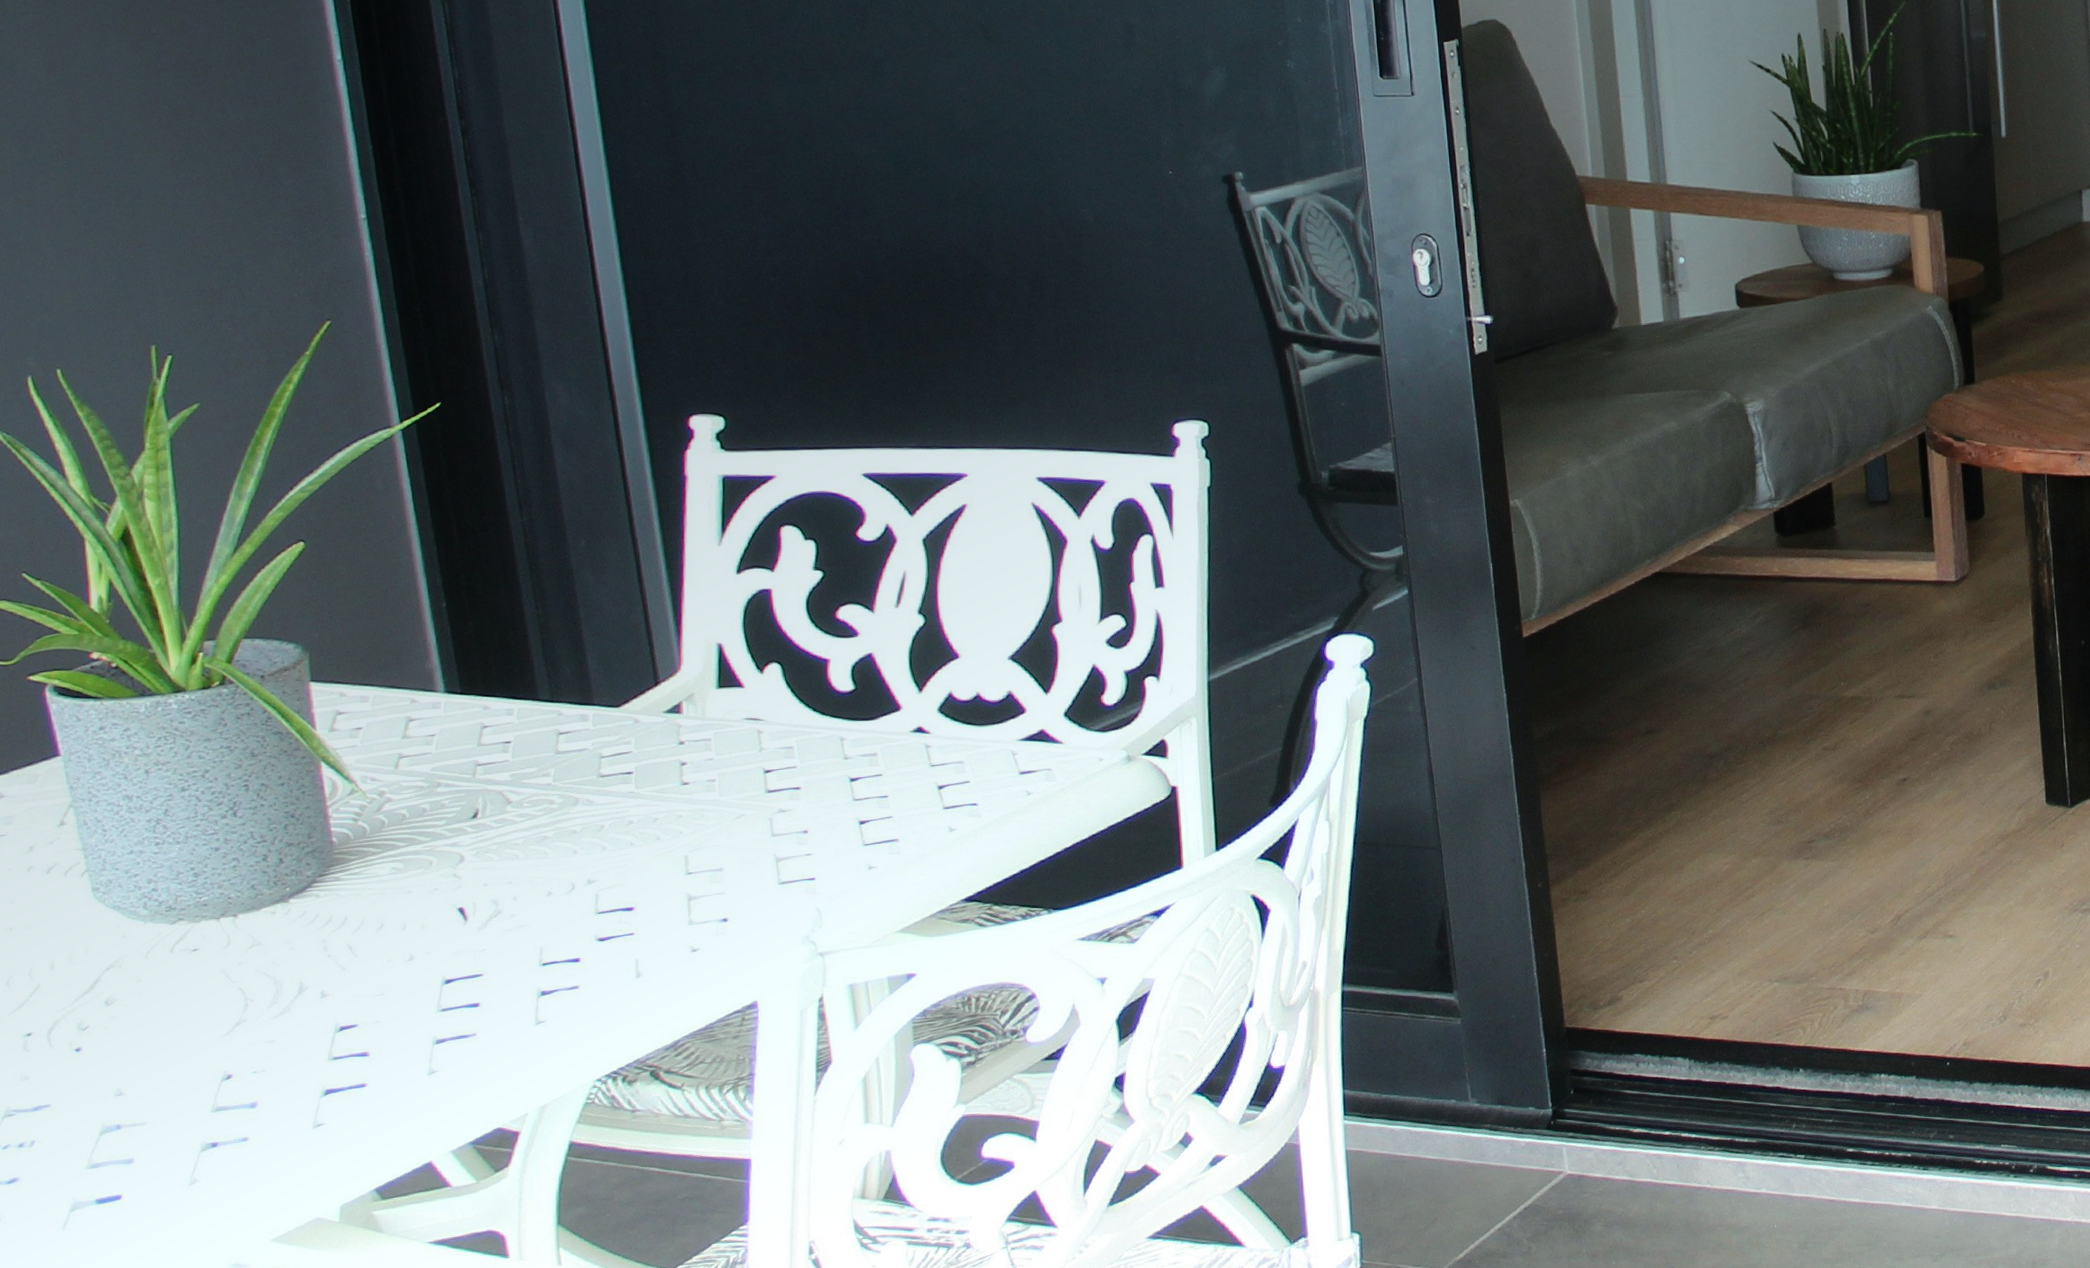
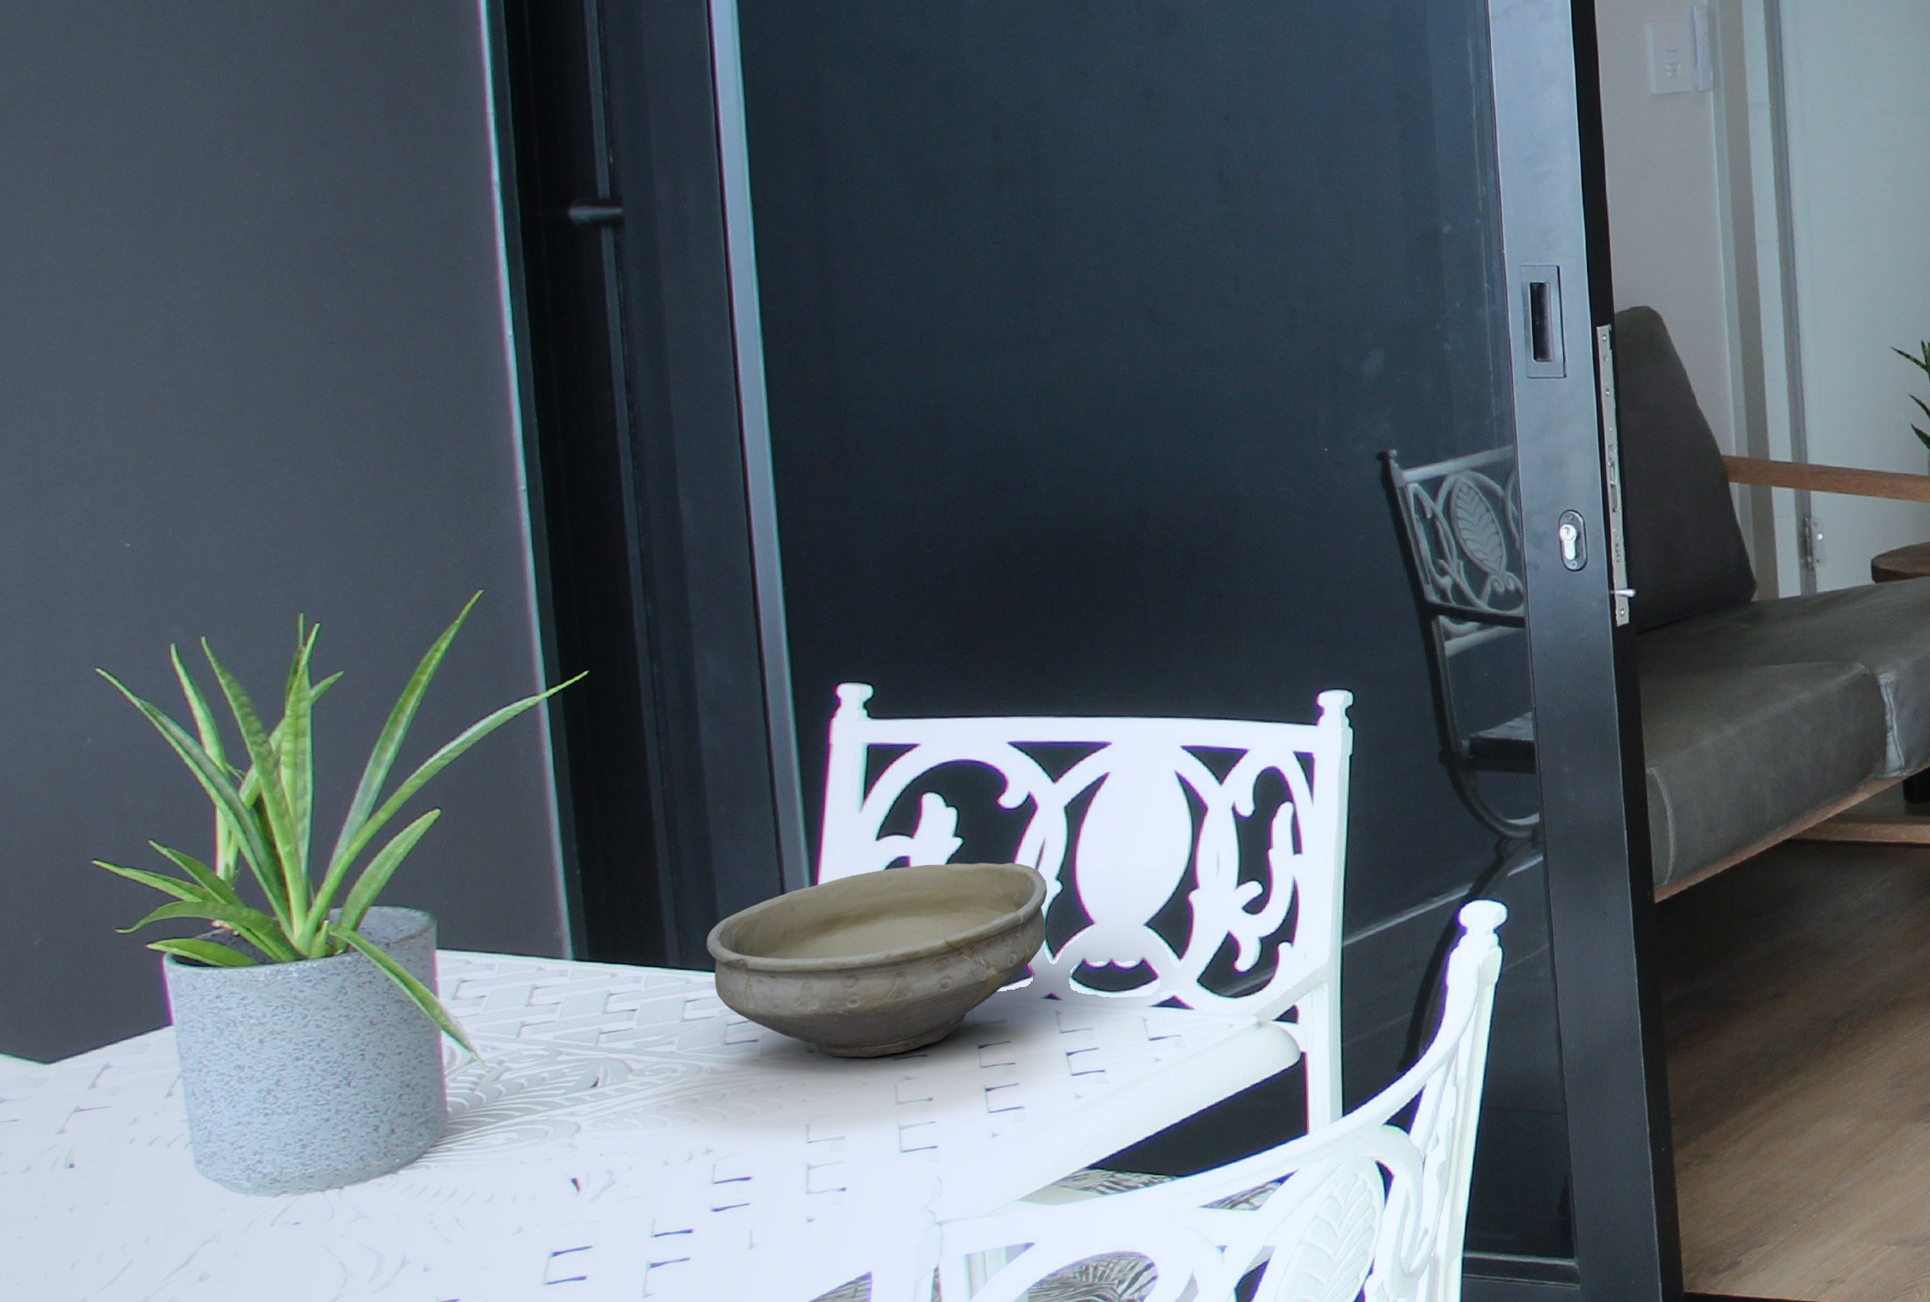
bowl: none [574,596,912,791] -> present [705,862,1047,1058]

